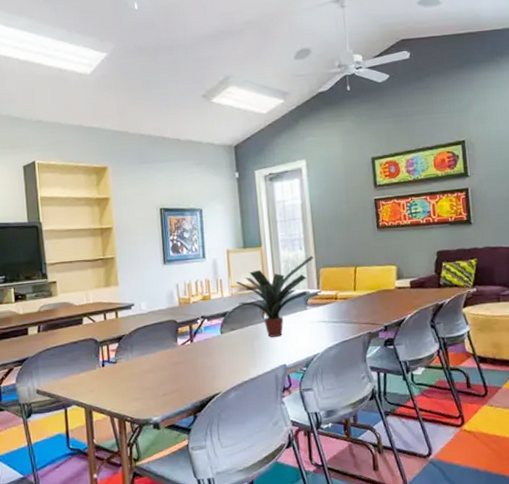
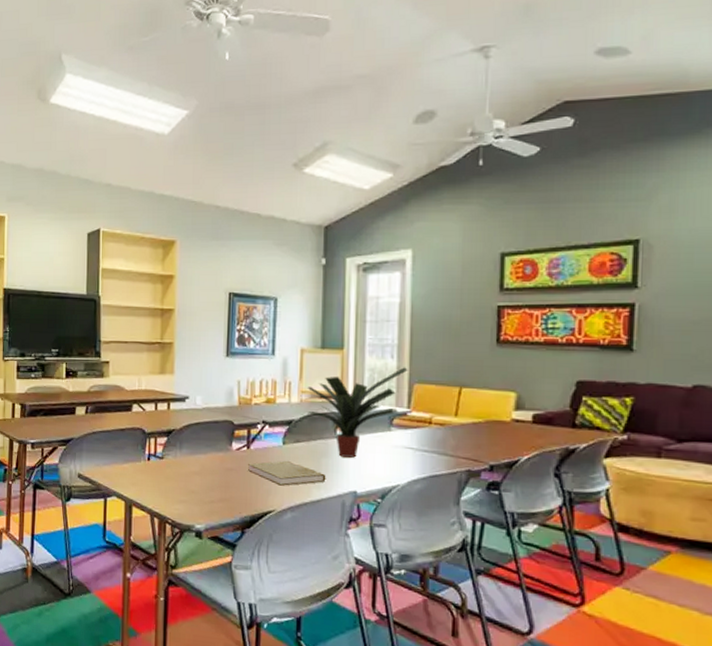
book: none [193,347,260,370] -> present [248,460,326,486]

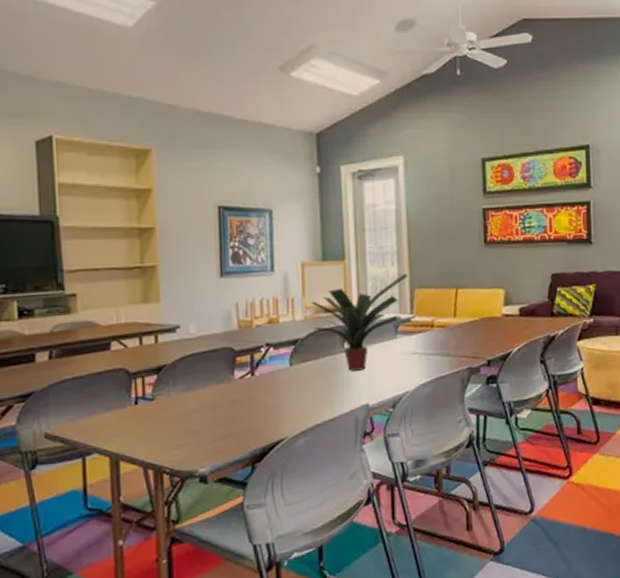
book: present [248,460,326,486] -> none [254,382,338,411]

